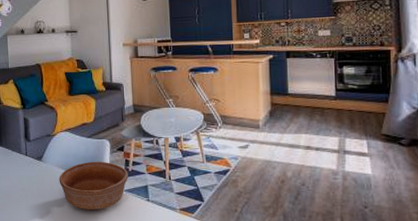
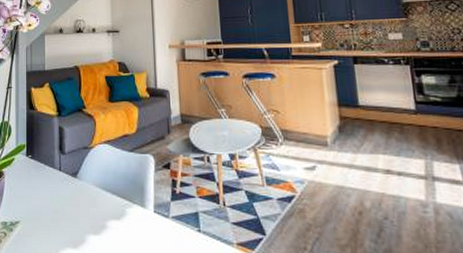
bowl: present [59,161,129,210] -> none [96,180,176,240]

